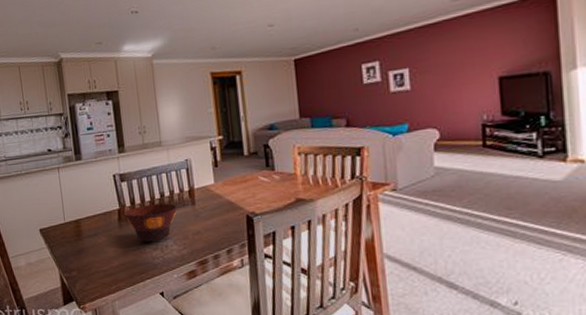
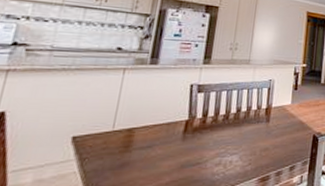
bowl: present [123,203,177,242] -> none [191,118,251,157]

